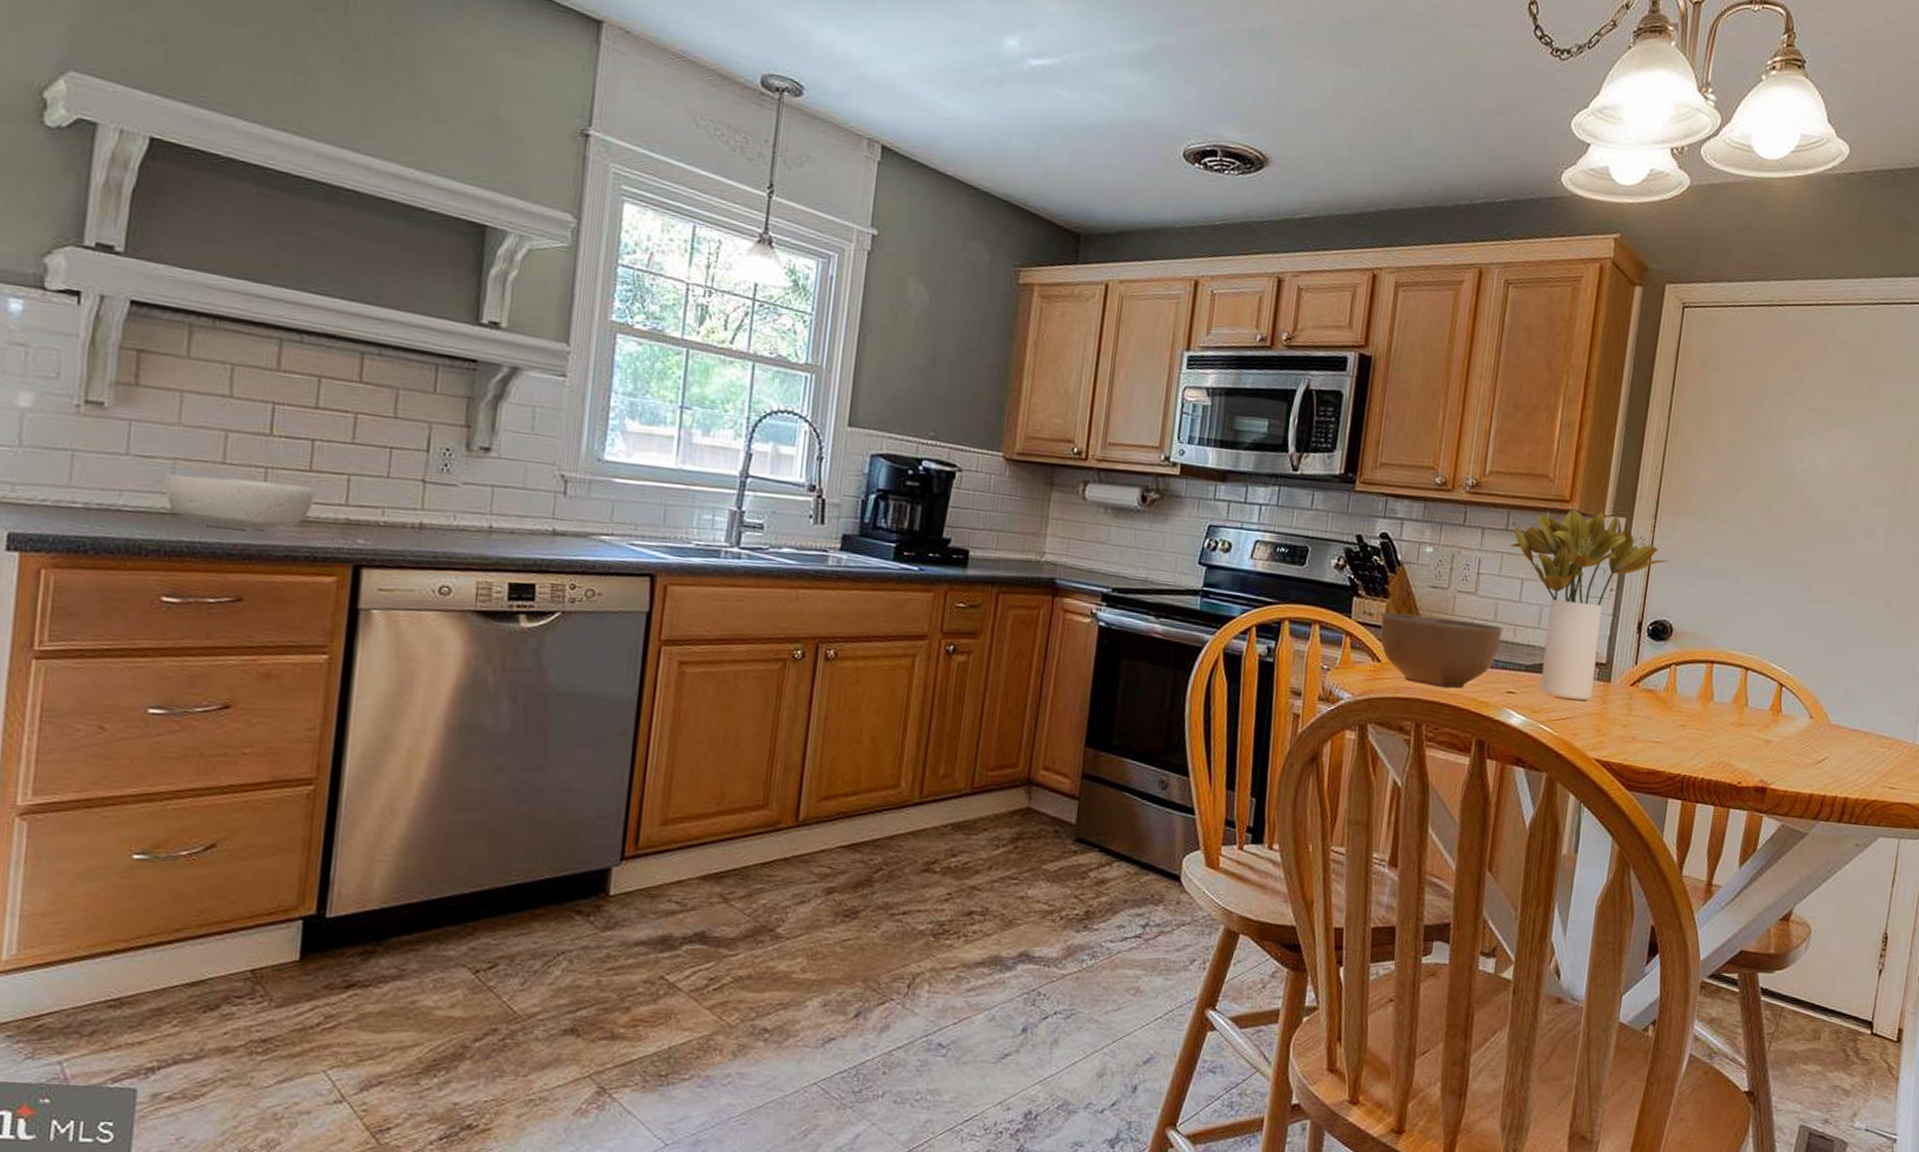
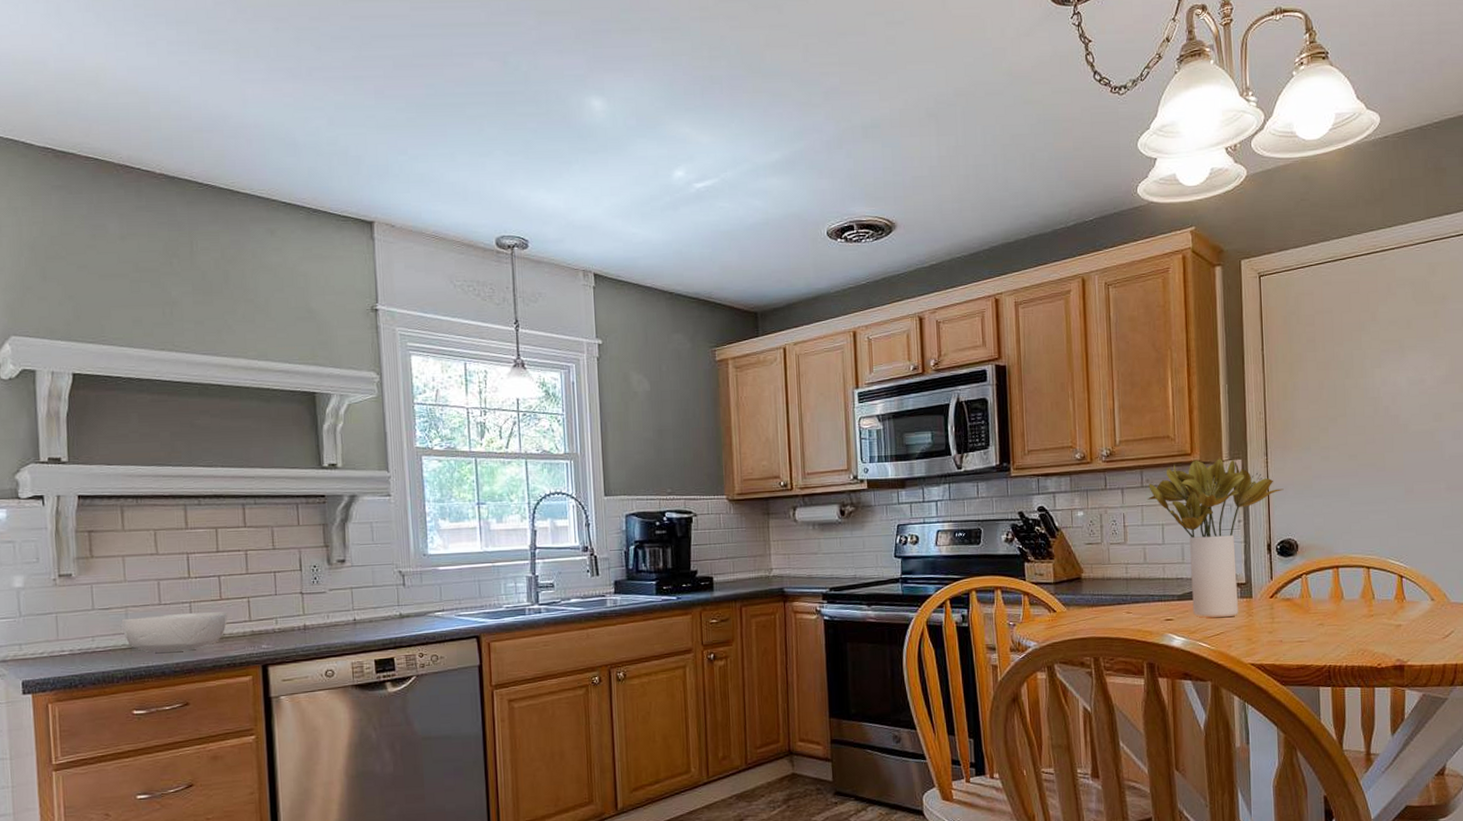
bowl: present [1380,612,1503,688] -> none [1049,566,1154,625]

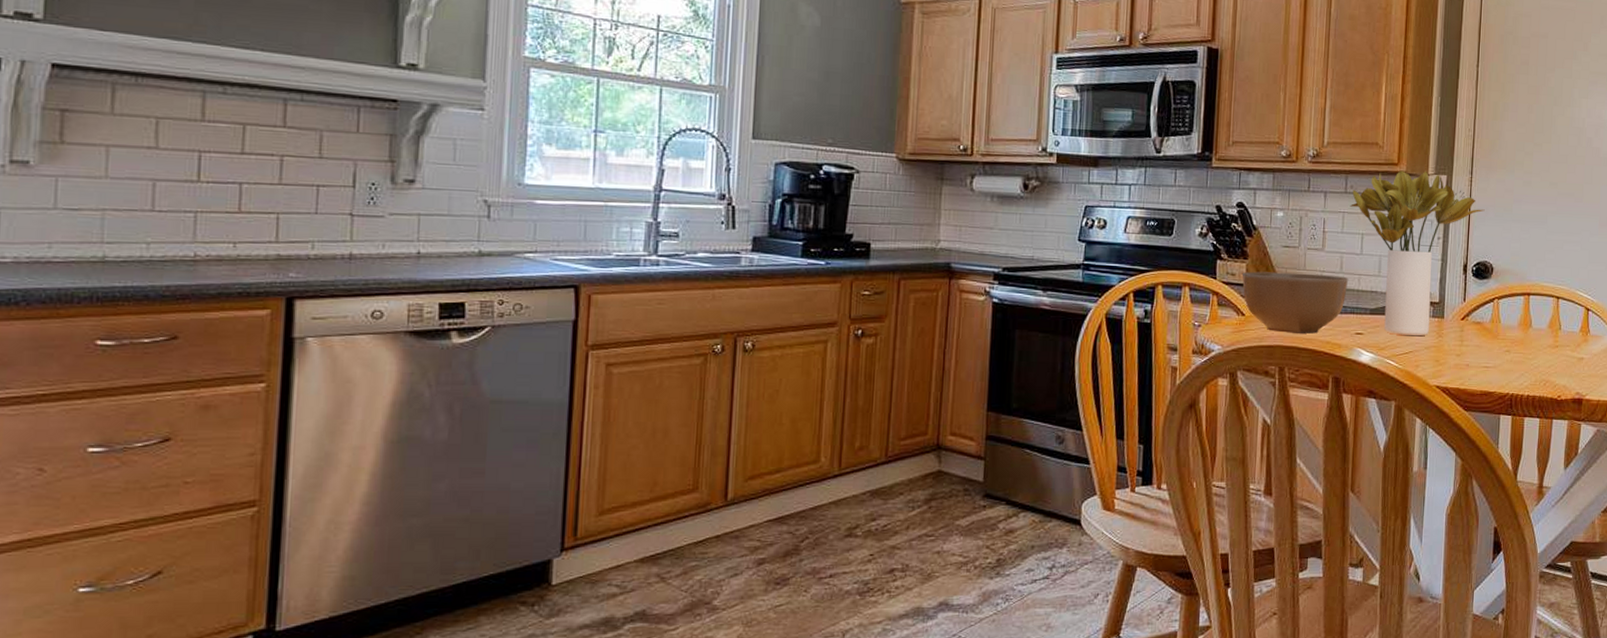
bowl: present [121,612,228,654] -> none [93,223,248,273]
bowl: none [1049,566,1154,625] -> present [1241,271,1349,334]

